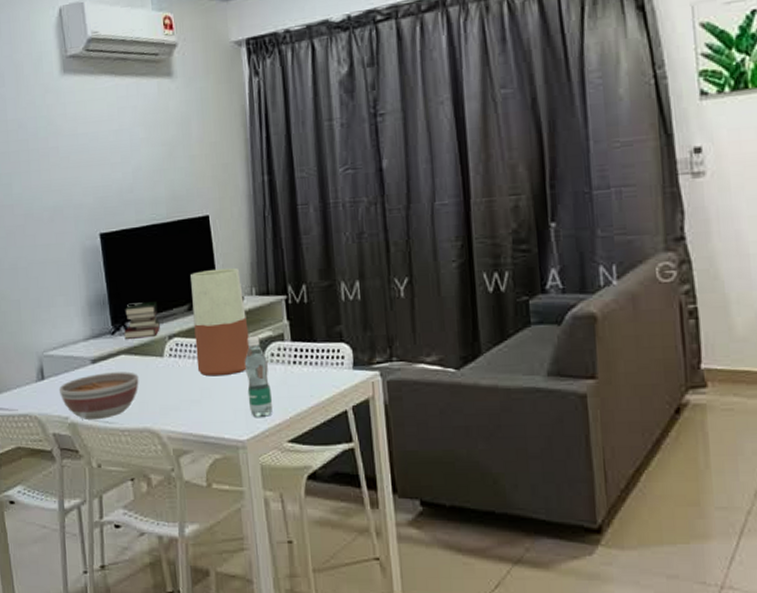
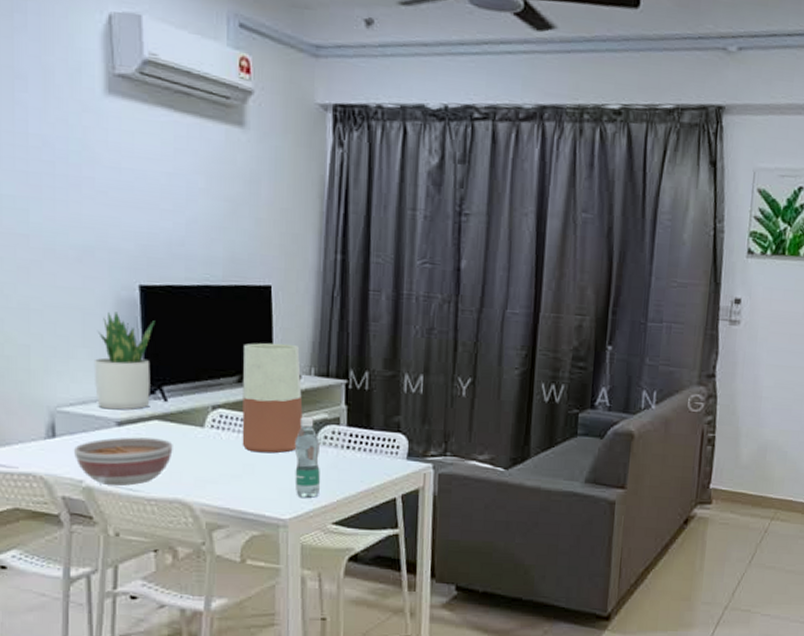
planter: none [69,260,116,349] -> present [93,311,156,410]
books: present [124,302,160,339] -> none [160,366,203,405]

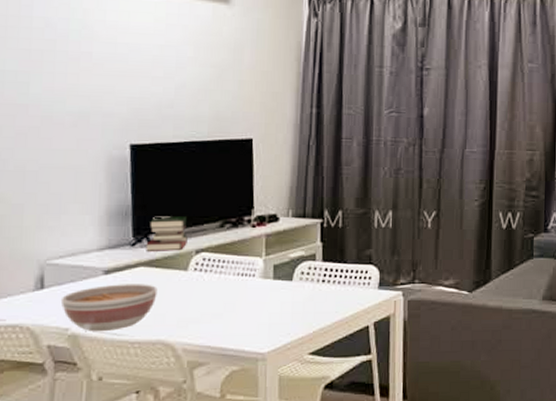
planter: present [93,311,156,410] -> none [84,169,144,259]
books: none [160,366,203,405] -> present [146,216,188,251]
vase: present [242,342,303,453] -> none [223,189,281,291]
bottle: present [294,416,321,498] -> none [273,254,298,331]

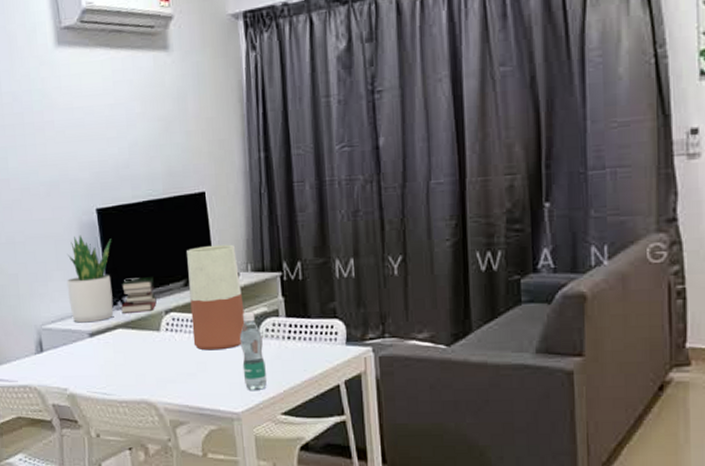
bowl: present [60,284,158,332] -> none [57,345,136,392]
planter: none [84,169,144,259] -> present [66,235,114,323]
vase: none [223,189,281,291] -> present [187,244,245,351]
bottle: none [273,254,298,331] -> present [239,311,268,390]

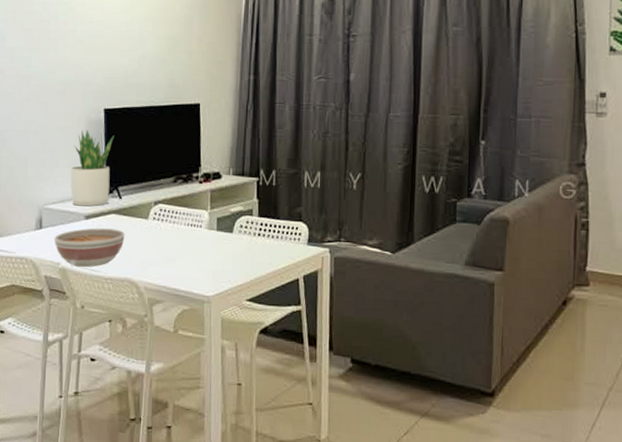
bowl: none [57,345,136,392] -> present [54,228,125,268]
books: present [121,277,157,313] -> none [116,171,148,202]
vase: present [187,244,245,351] -> none [176,149,223,240]
bottle: present [239,311,268,390] -> none [216,208,238,278]

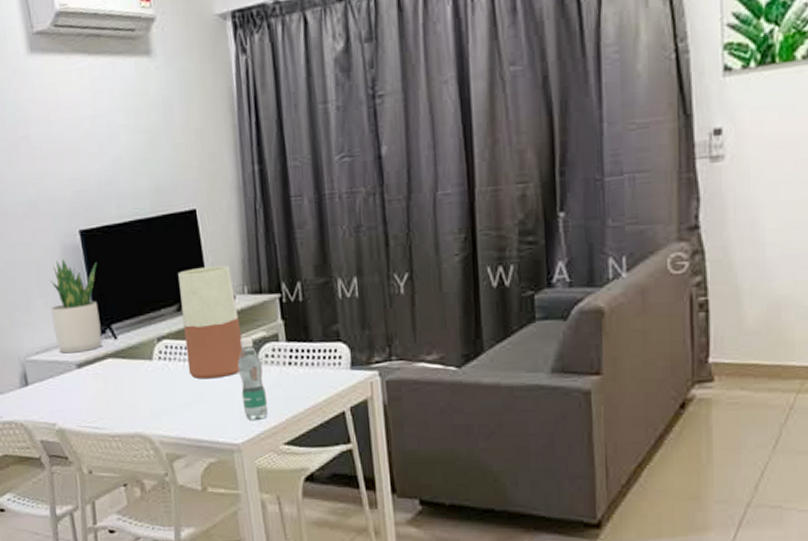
bowl: present [54,228,125,268] -> none [44,376,128,427]
vase: none [176,149,223,240] -> present [178,265,243,379]
bottle: none [216,208,238,278] -> present [237,336,269,420]

